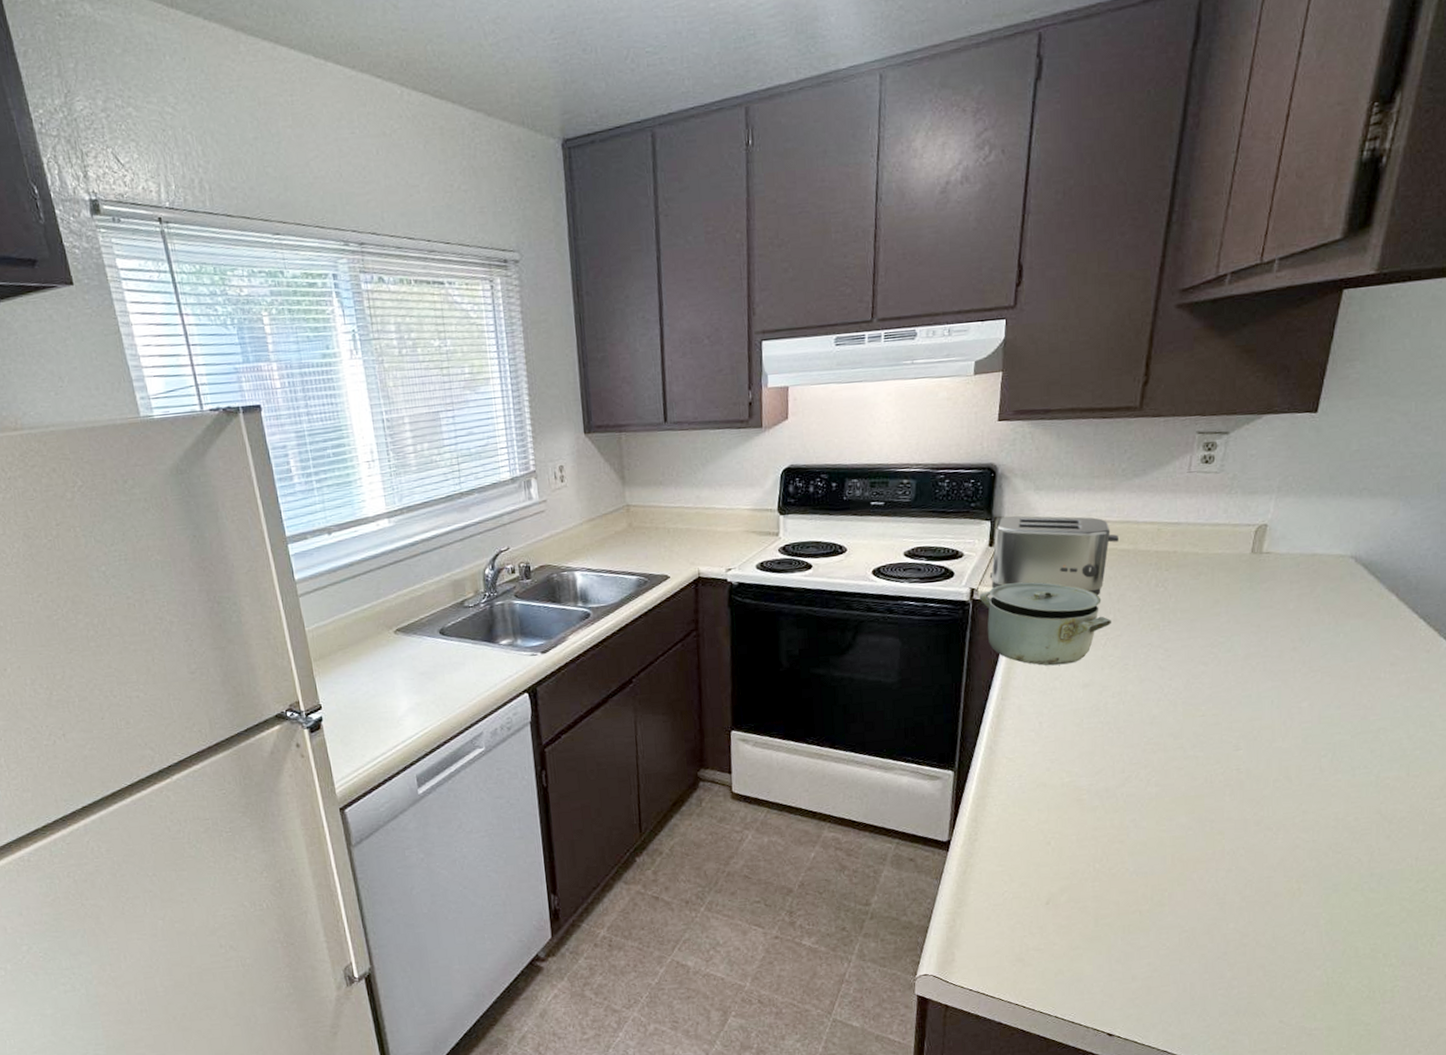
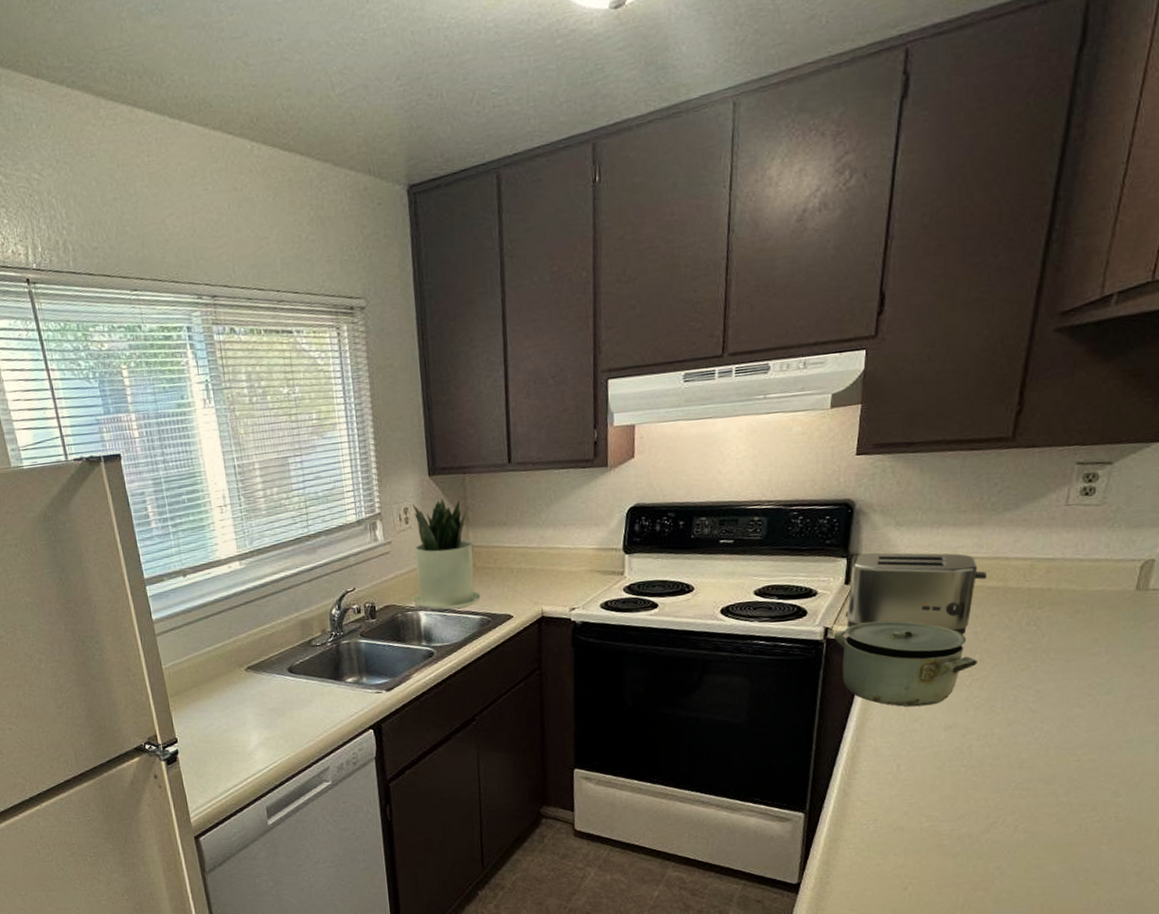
planter: none [567,456,639,571] -> present [412,498,482,611]

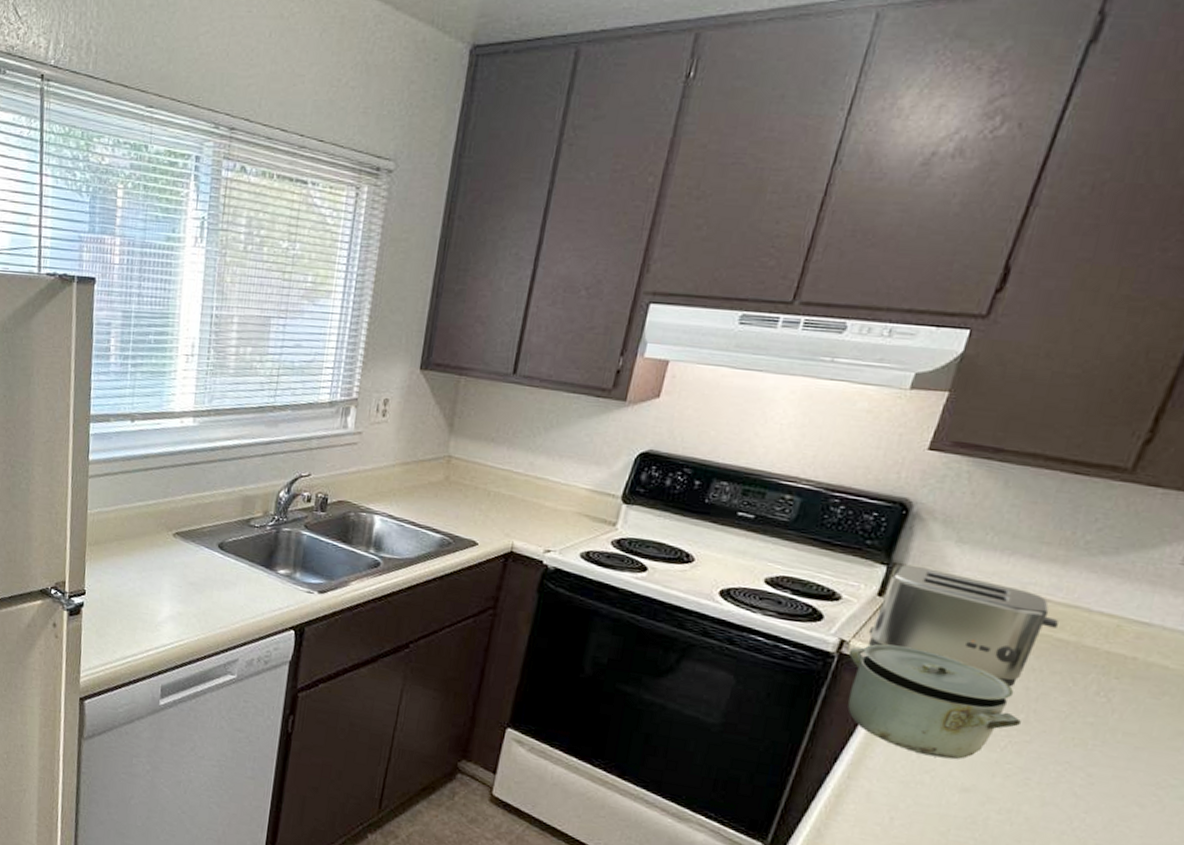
planter: present [412,498,482,611] -> none [370,396,457,522]

